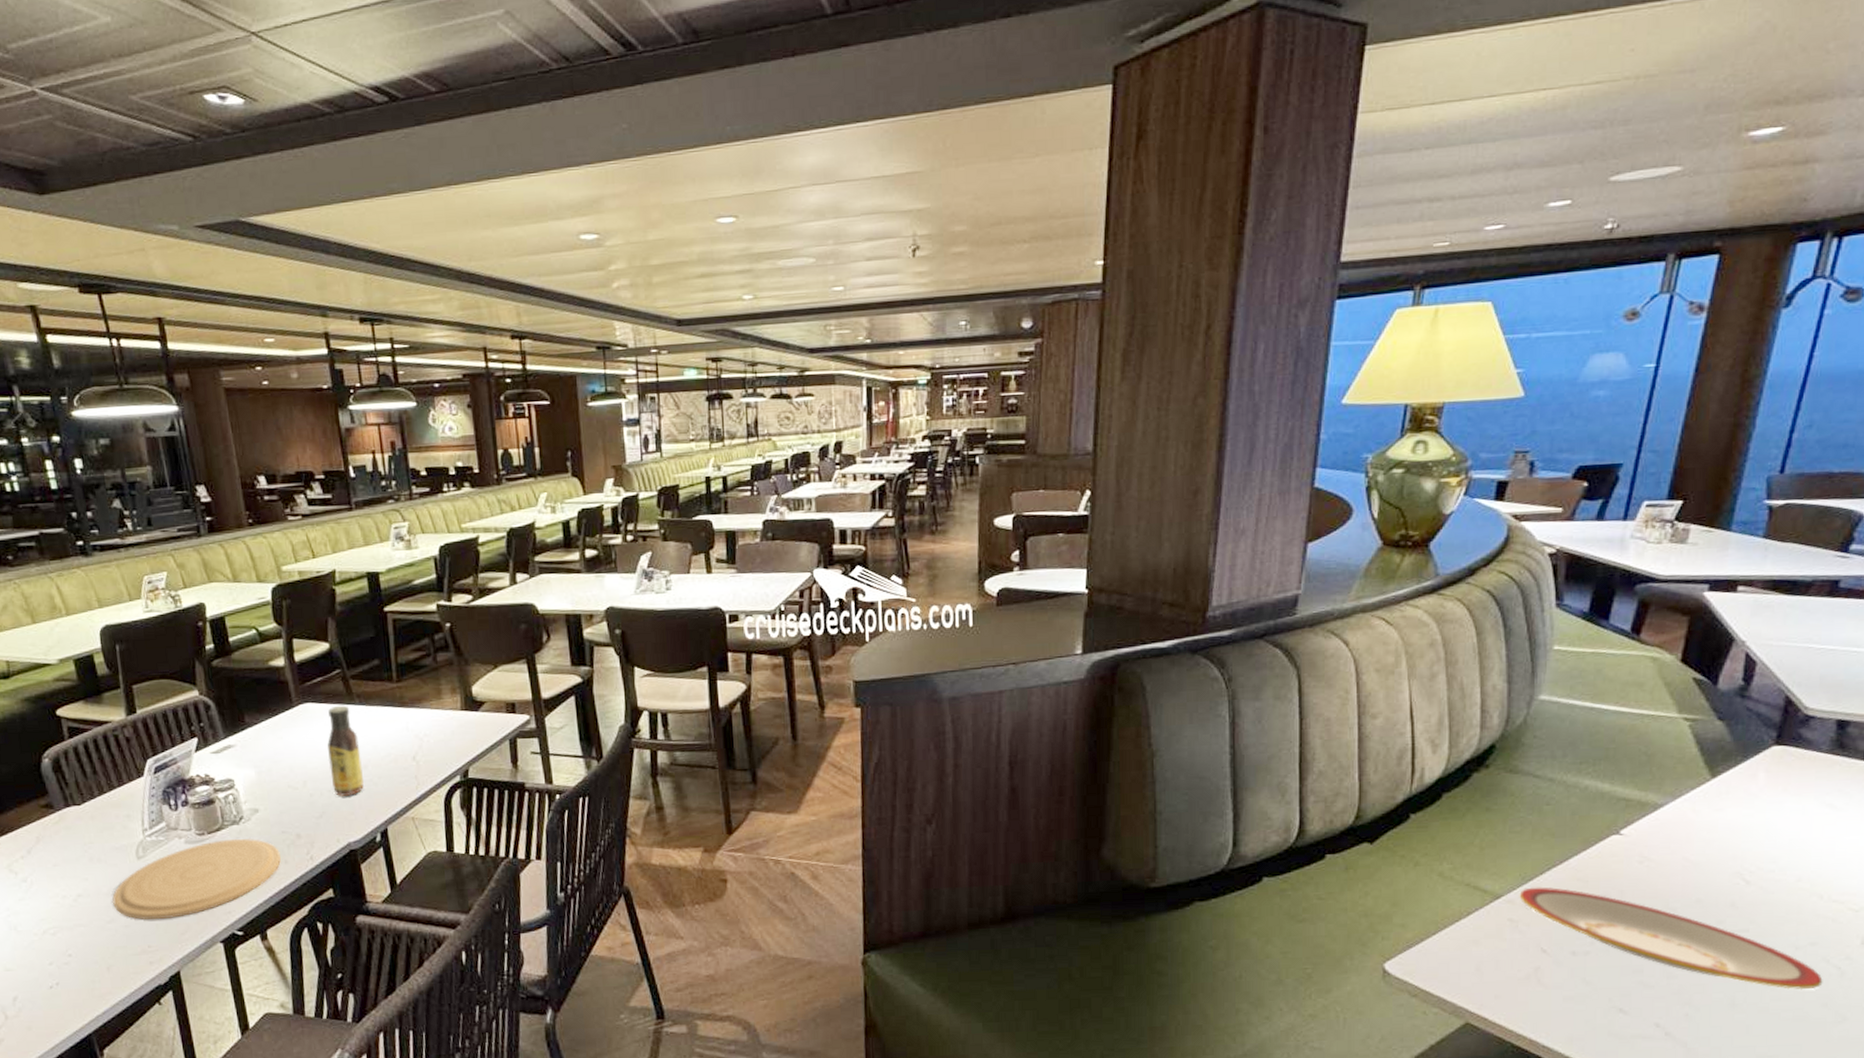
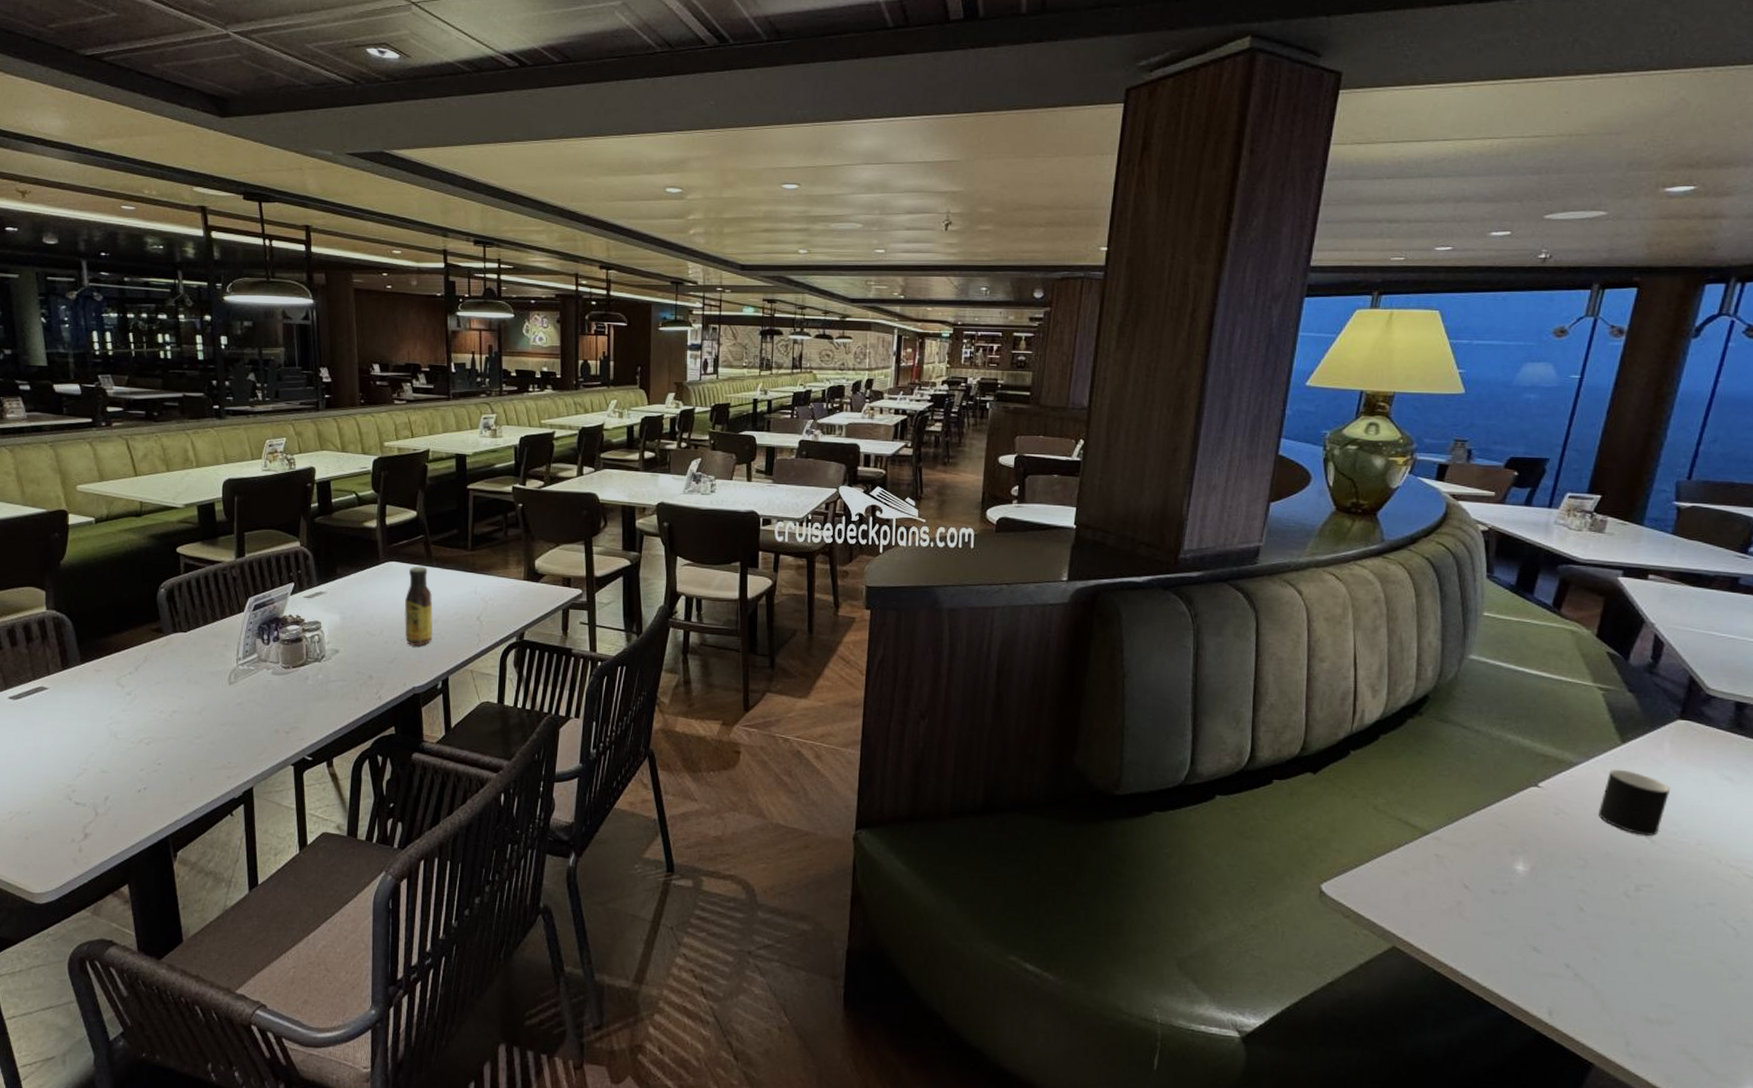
plate: present [112,839,281,920] -> none [203,674,353,740]
plate: present [1519,887,1823,990] -> none [1445,827,1720,946]
cup: none [1686,806,1766,877] -> present [1598,769,1670,836]

